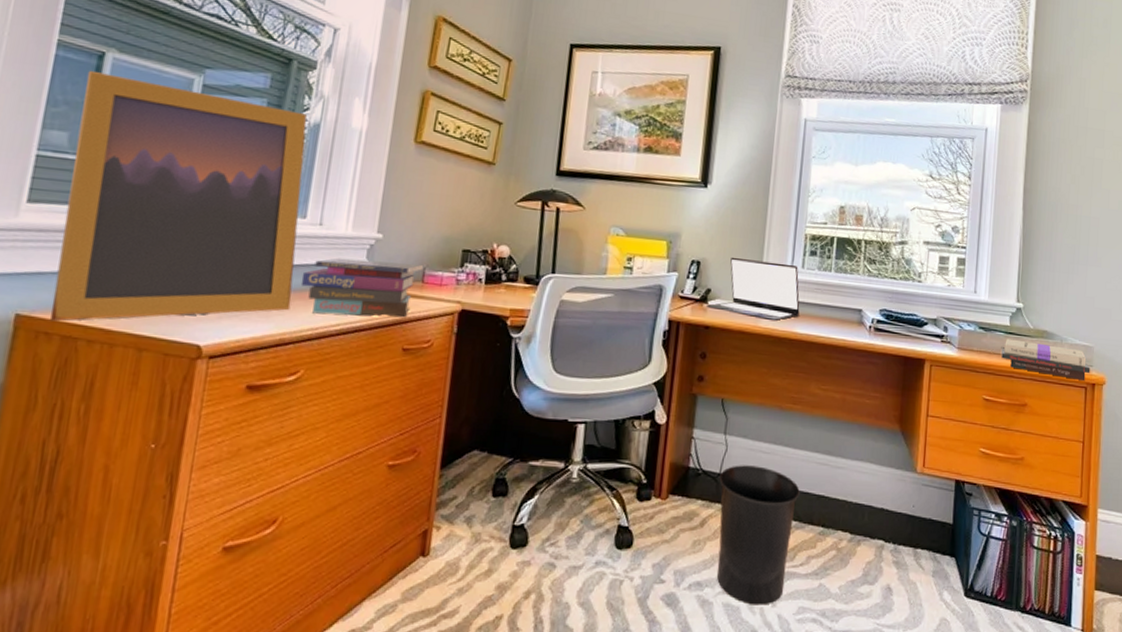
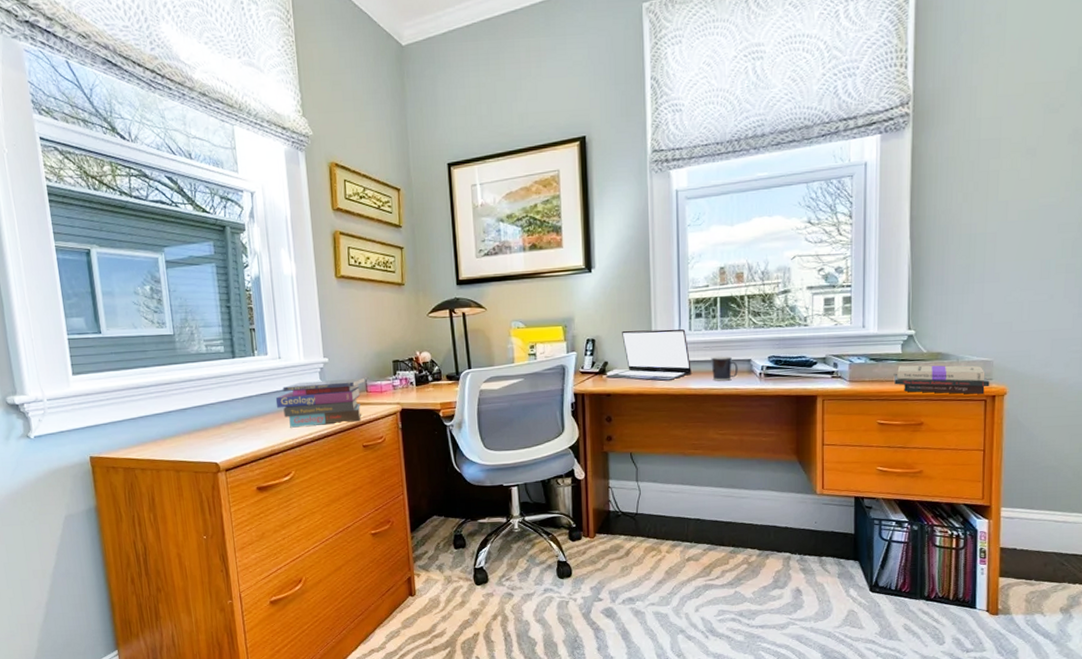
picture frame: present [49,70,307,322] -> none [82,265,273,458]
waste bin: present [716,465,800,605] -> none [637,504,709,612]
mug: none [820,300,848,330] -> present [711,356,738,381]

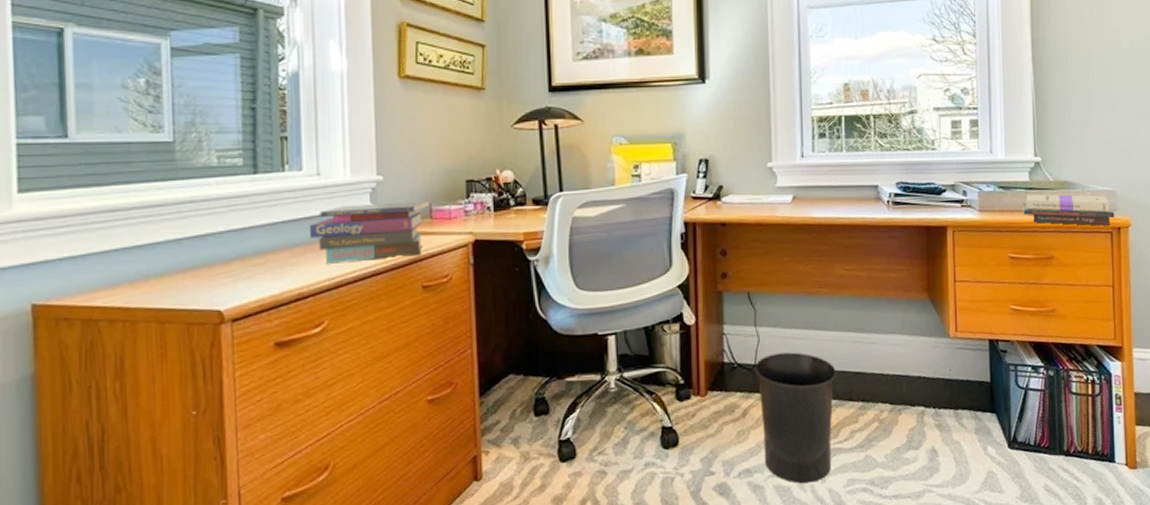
laptop: present [606,328,691,382] -> none [721,149,815,209]
waste bin: none [637,504,709,612] -> present [755,352,836,484]
mug: present [711,356,738,381] -> none [836,181,865,210]

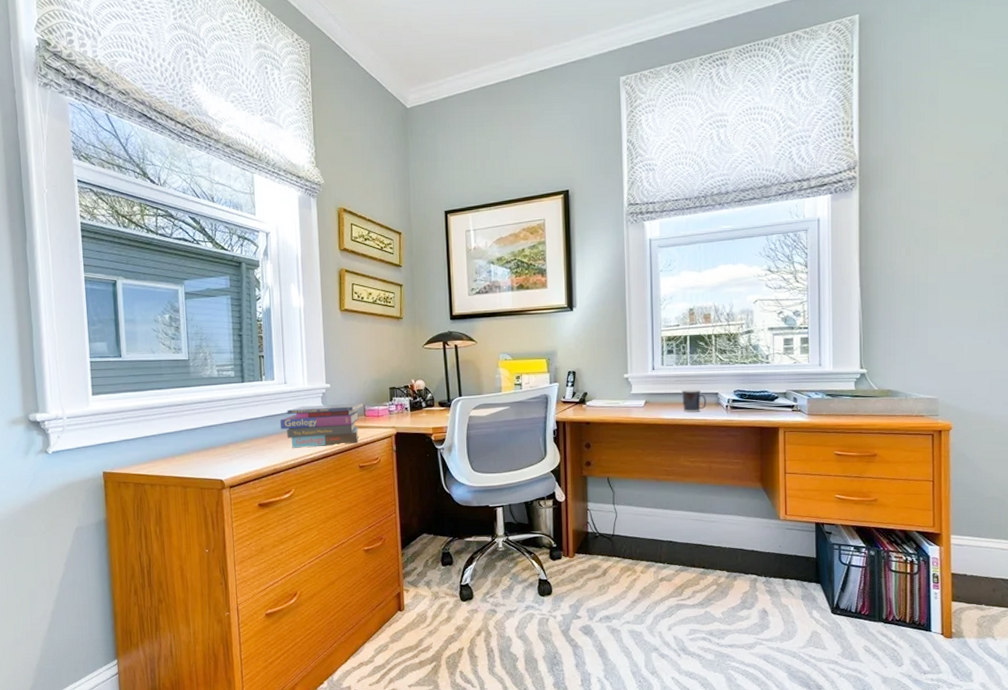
waste bin: present [755,352,836,484] -> none [613,526,681,630]
mug: none [836,181,865,210] -> present [681,389,706,412]
books: present [1022,194,1115,227] -> none [848,401,936,429]

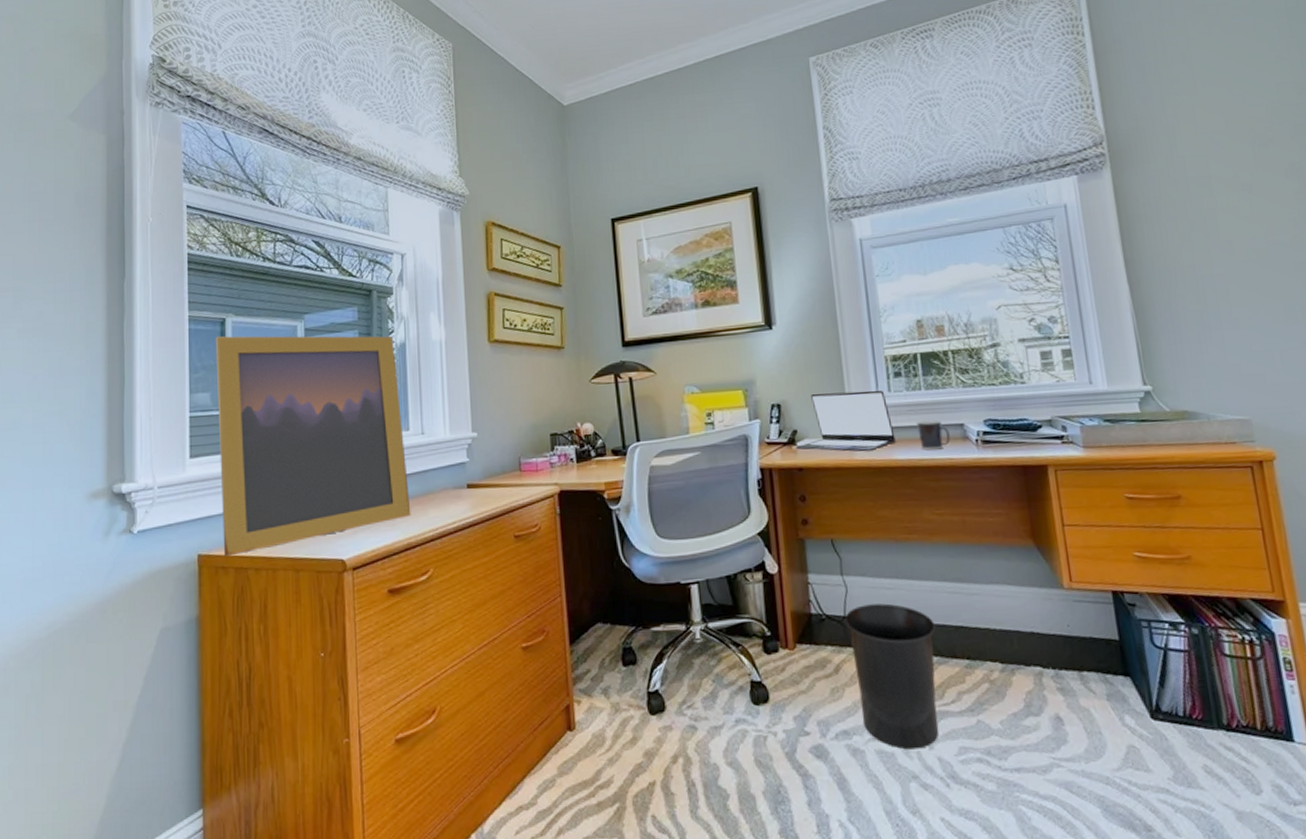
picture frame: none [108,295,276,474] -> present [215,335,411,556]
books: present [279,402,363,448] -> none [415,454,518,516]
laptop: none [586,363,664,412] -> present [796,390,896,452]
waste bin: none [613,526,681,630] -> present [844,603,939,750]

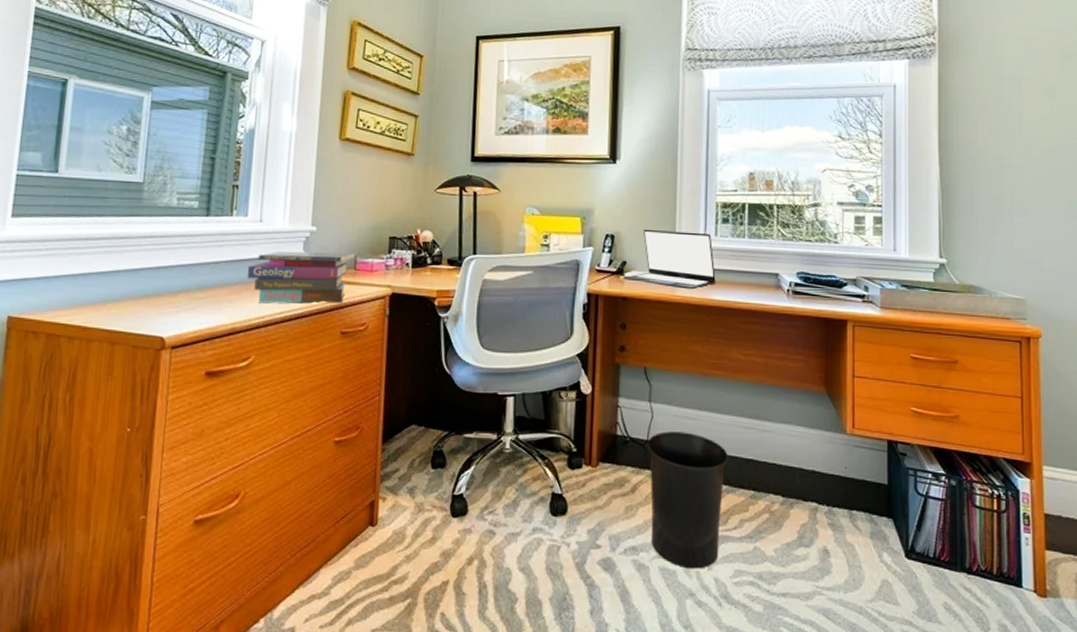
picture frame: present [215,335,411,556] -> none [35,96,243,321]
books: none [415,454,518,516] -> present [247,251,354,304]
mug: present [916,420,950,451] -> none [736,266,765,295]

